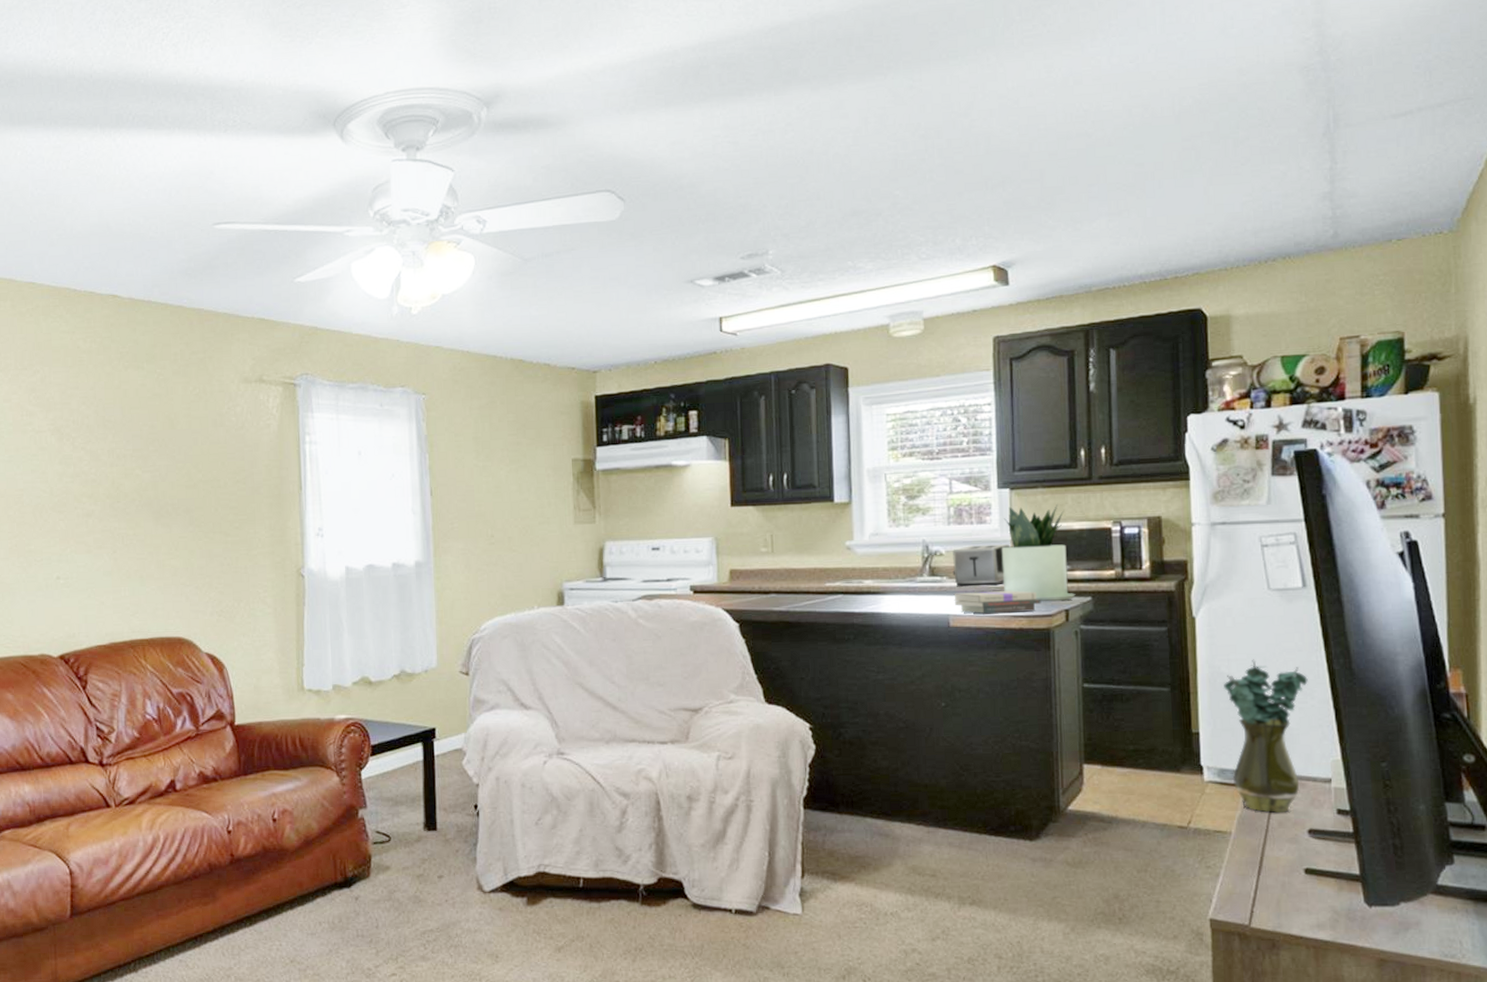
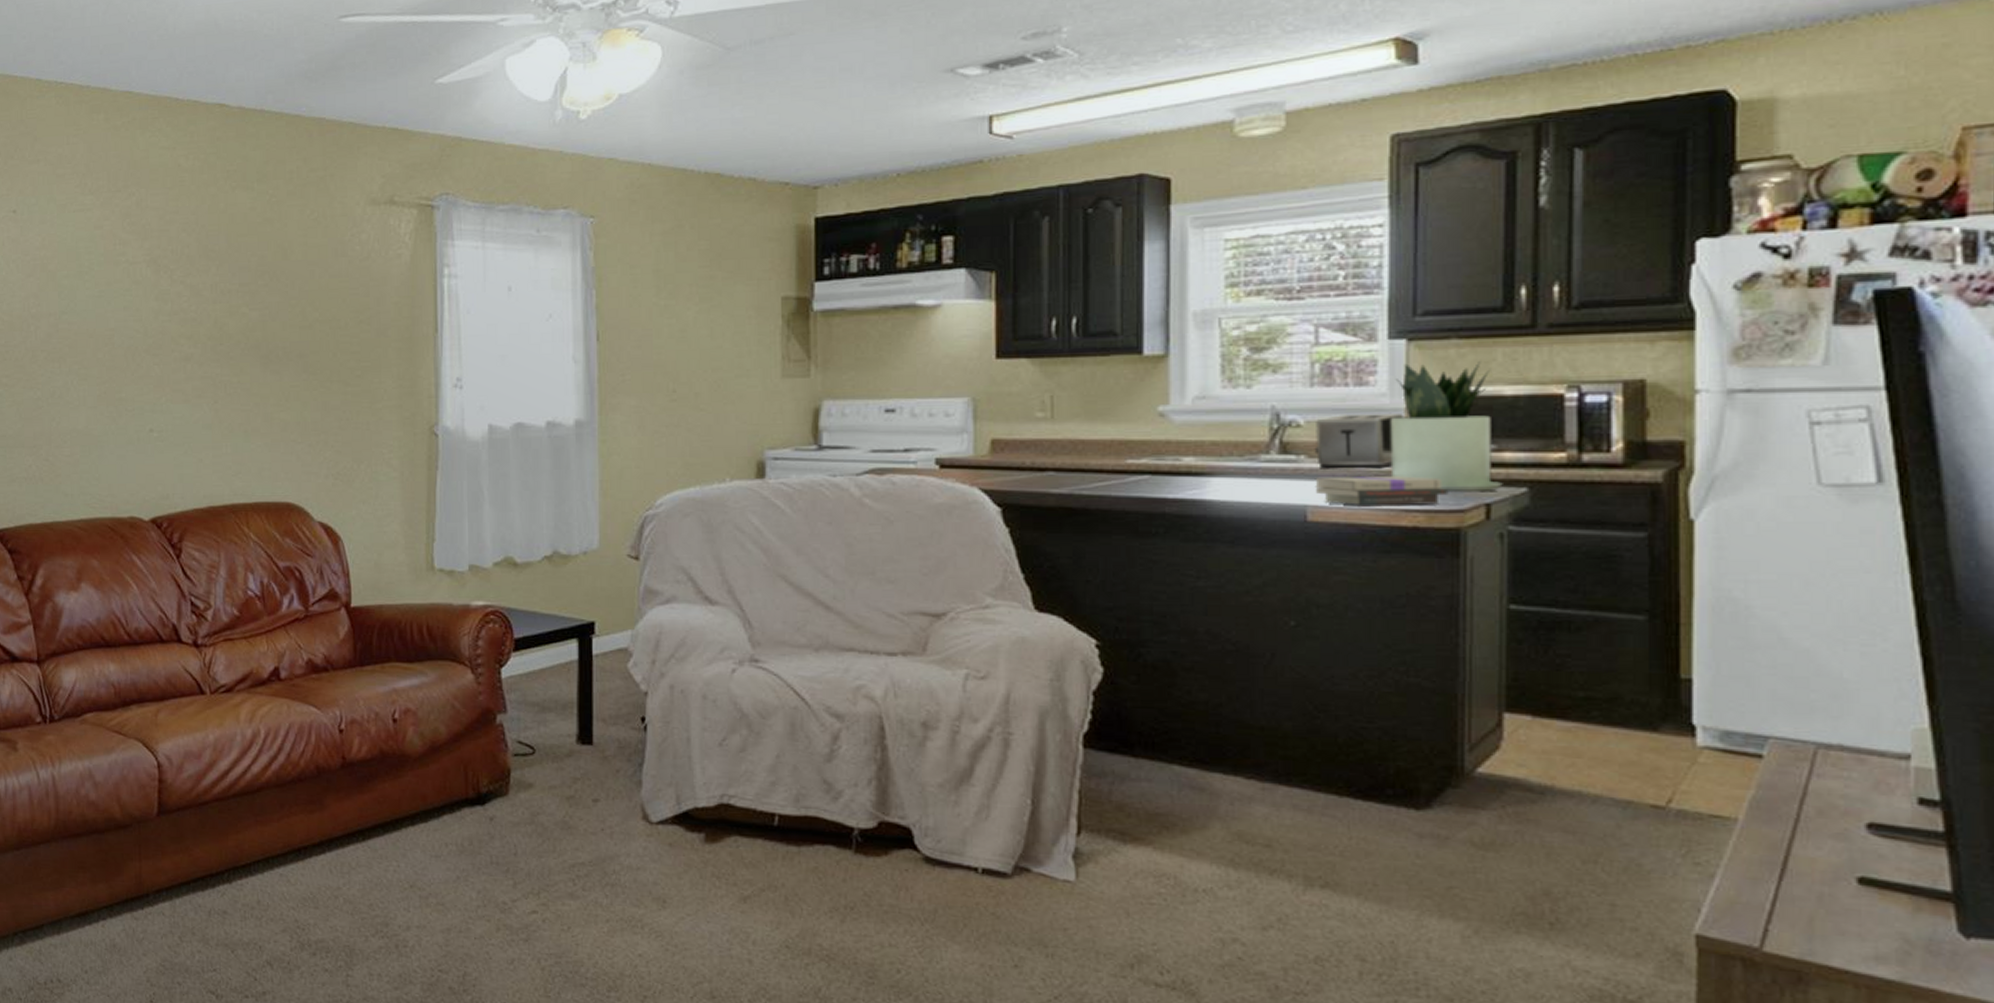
vase: present [1224,659,1308,813] -> none [1736,581,1878,797]

